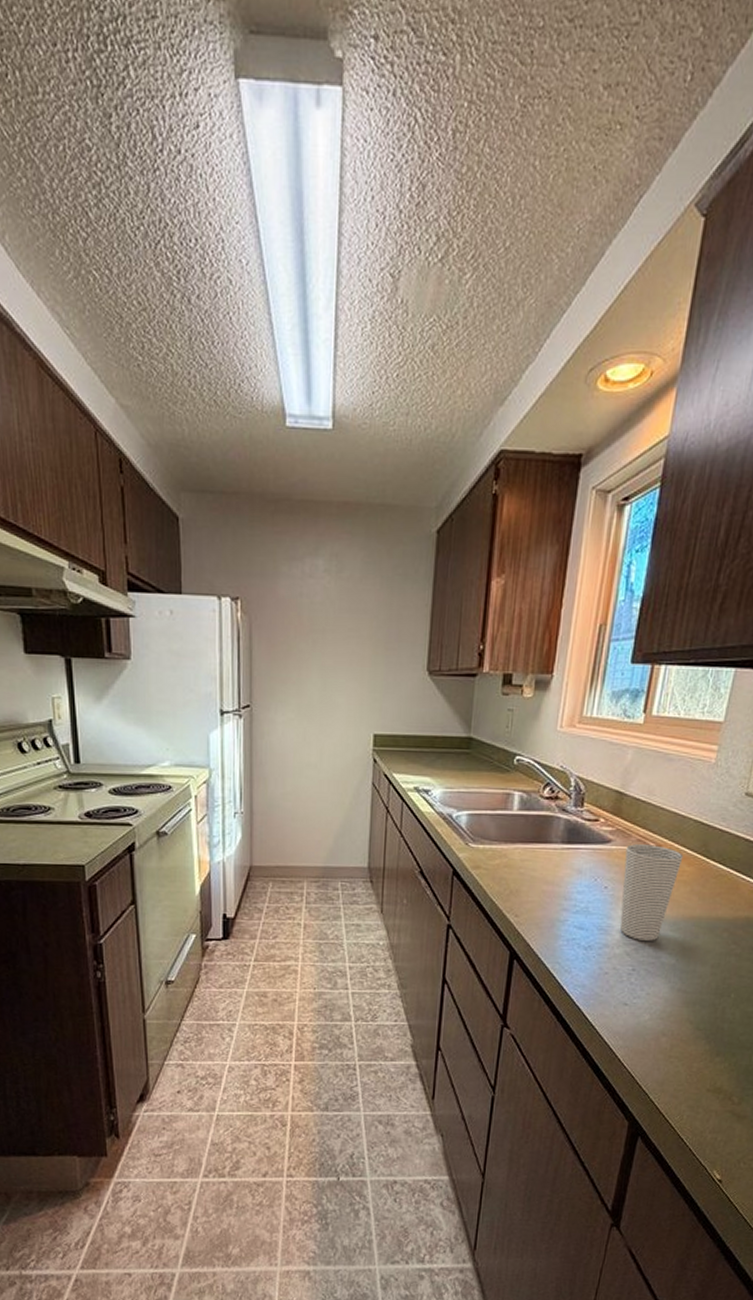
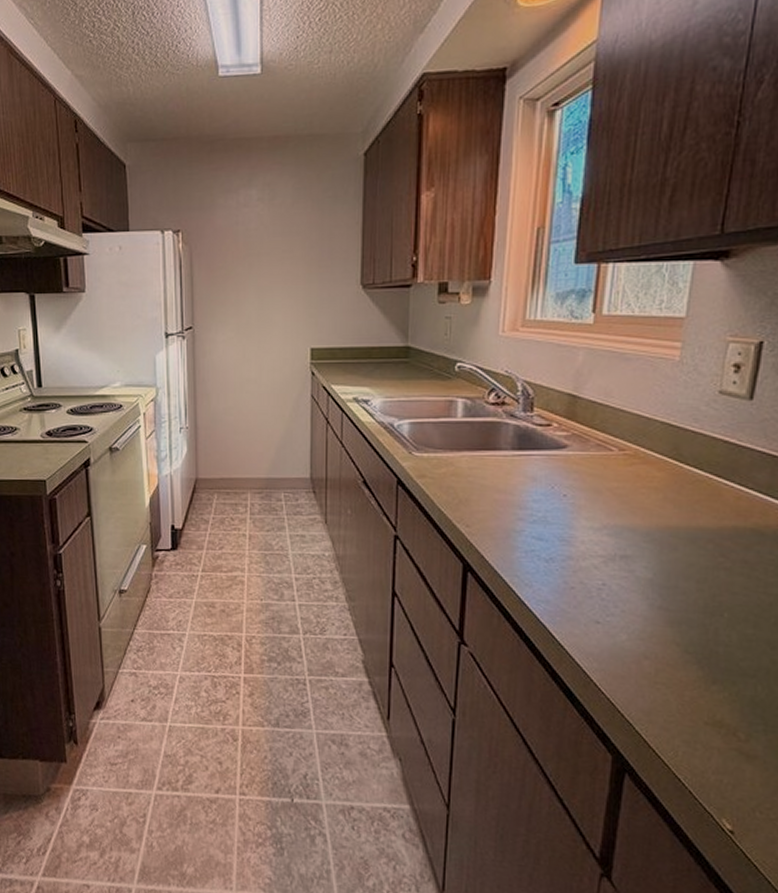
cup: present [619,844,684,941] -> none [584,449,652,553]

